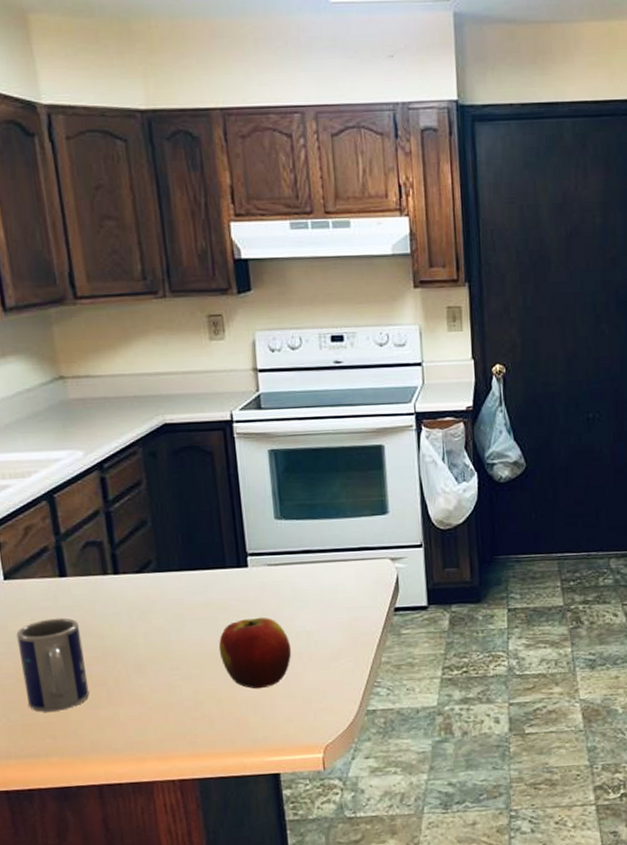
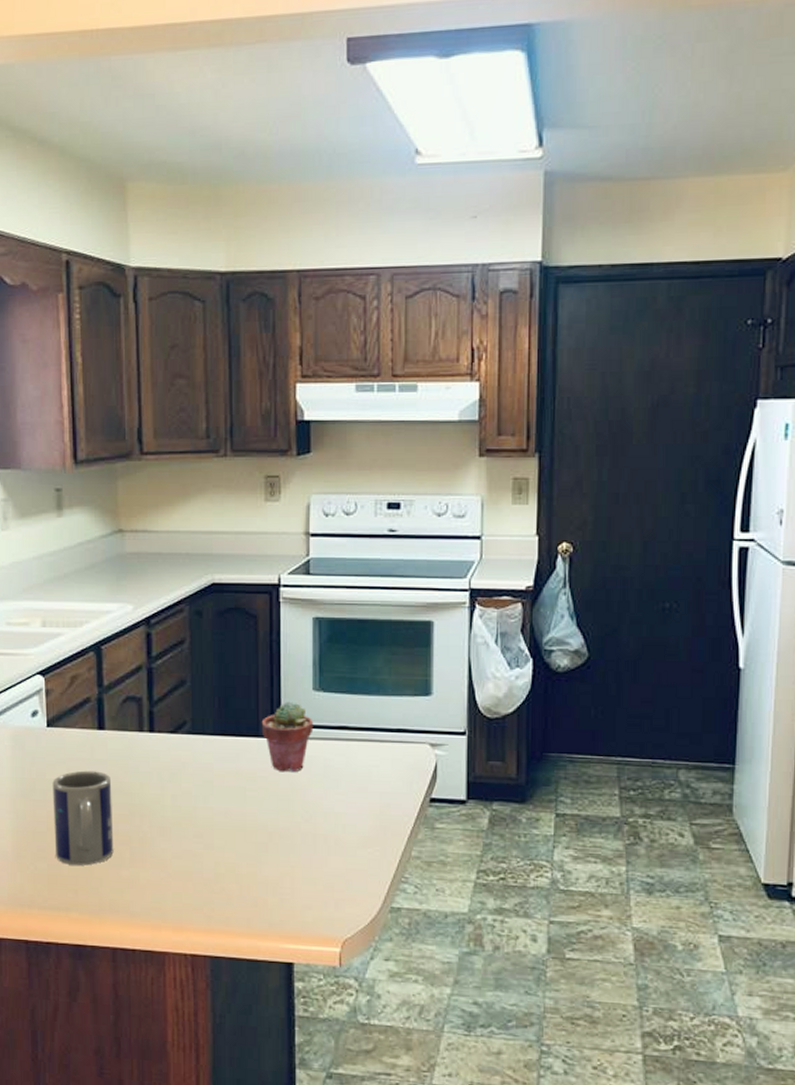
apple: present [218,617,292,689] -> none [244,792,318,869]
potted succulent: none [227,531,279,599] -> present [261,701,314,773]

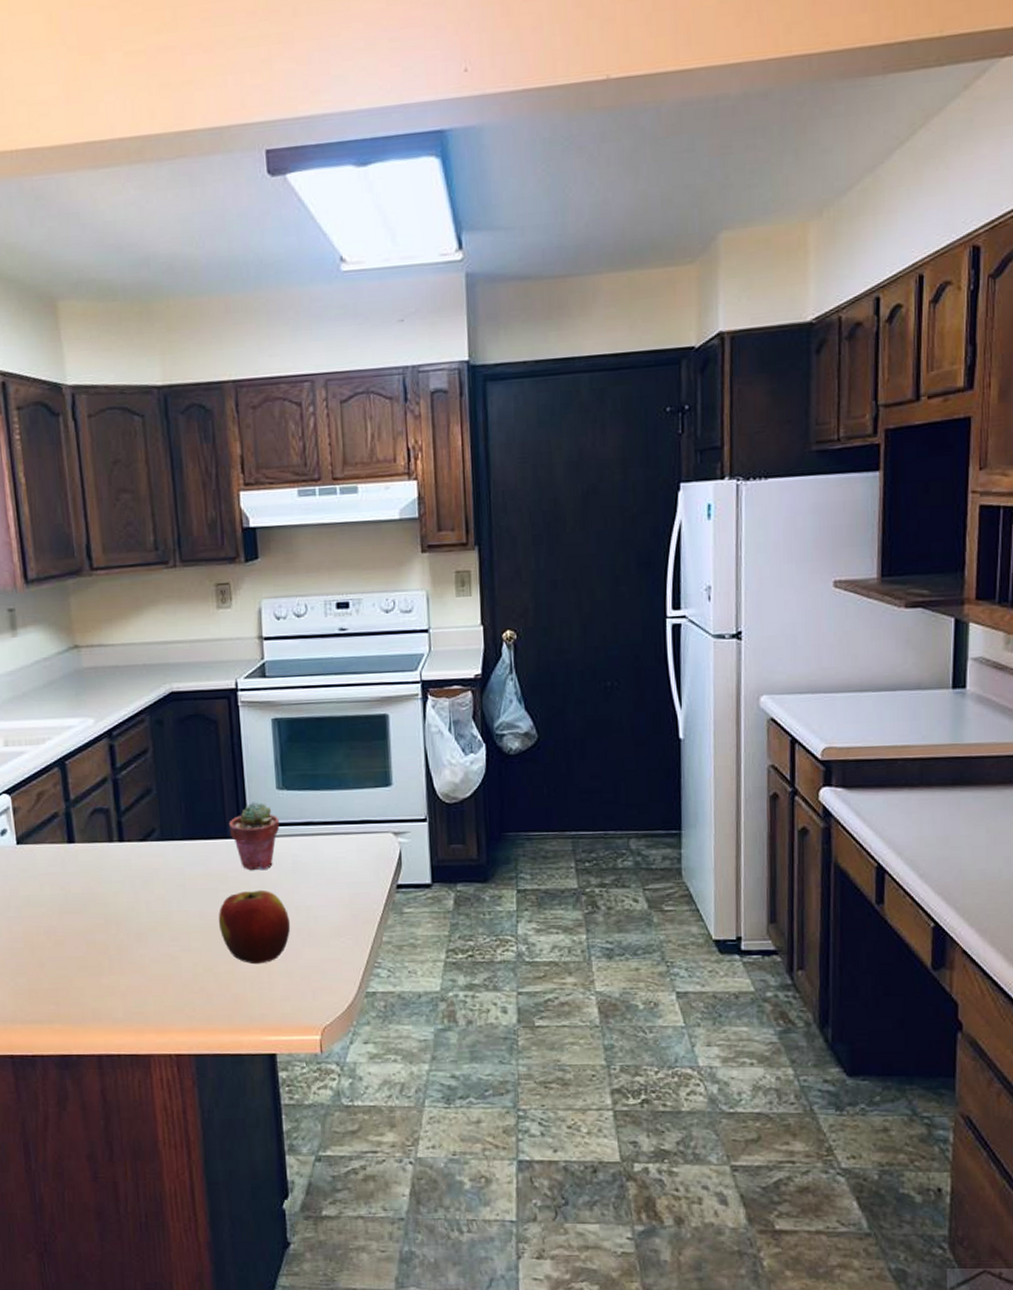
mug: present [52,770,114,866] -> none [26,884,92,978]
apple: none [244,792,318,869] -> present [218,889,291,965]

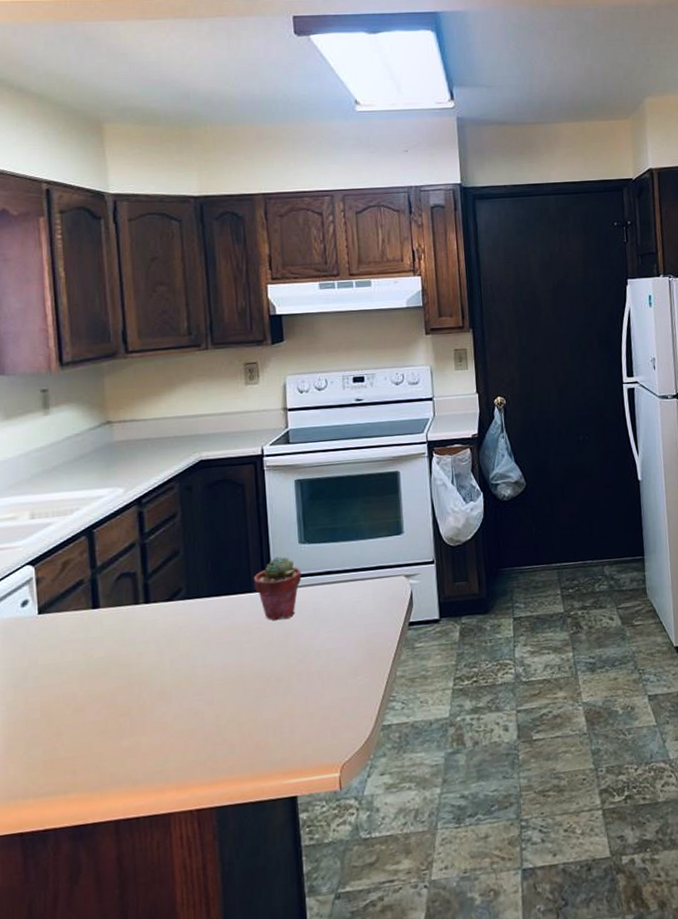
apple: present [218,889,291,965] -> none [241,637,312,711]

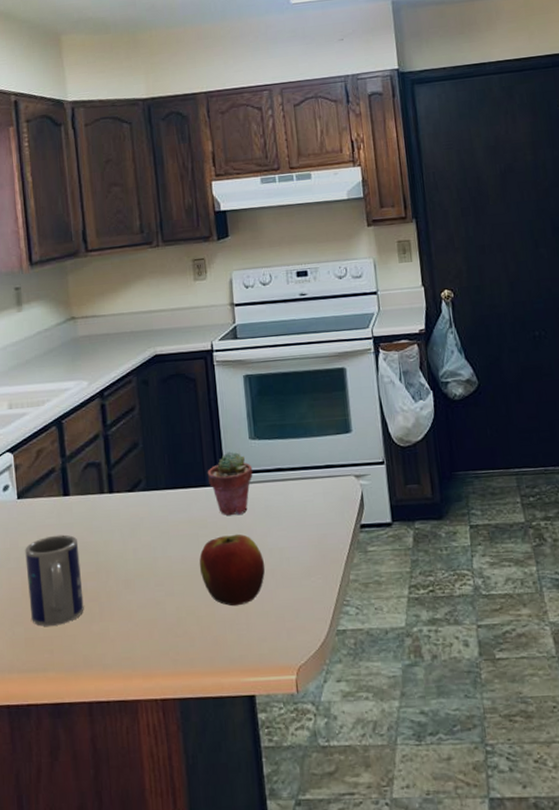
mug: none [46,648,113,747] -> present [25,534,84,626]
apple: none [241,637,312,711] -> present [199,533,266,607]

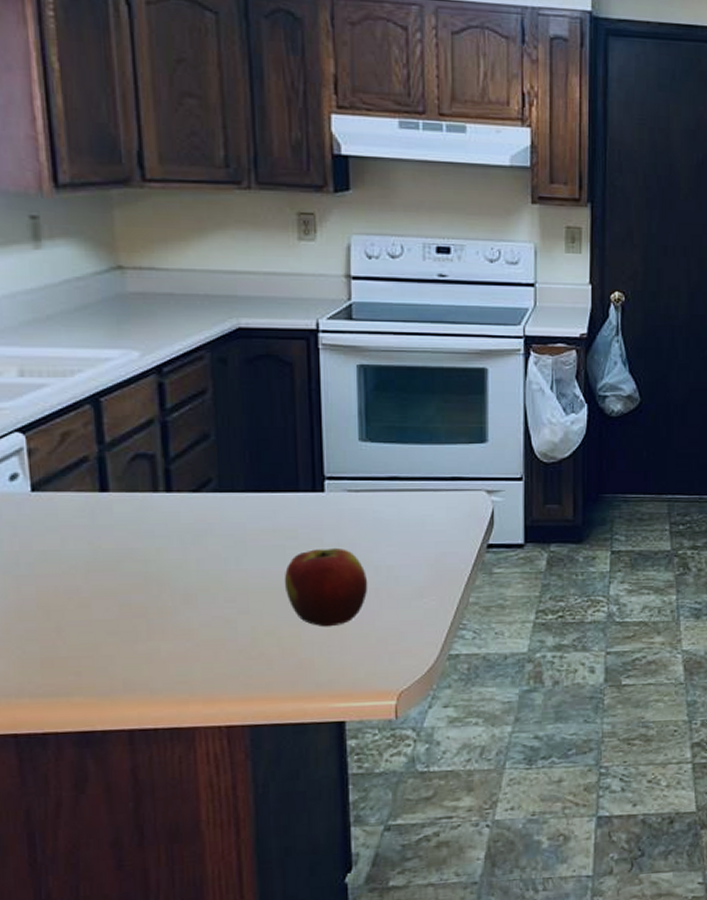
mug: present [25,534,84,626] -> none [42,538,126,645]
potted succulent: present [207,451,253,516] -> none [301,453,361,527]

